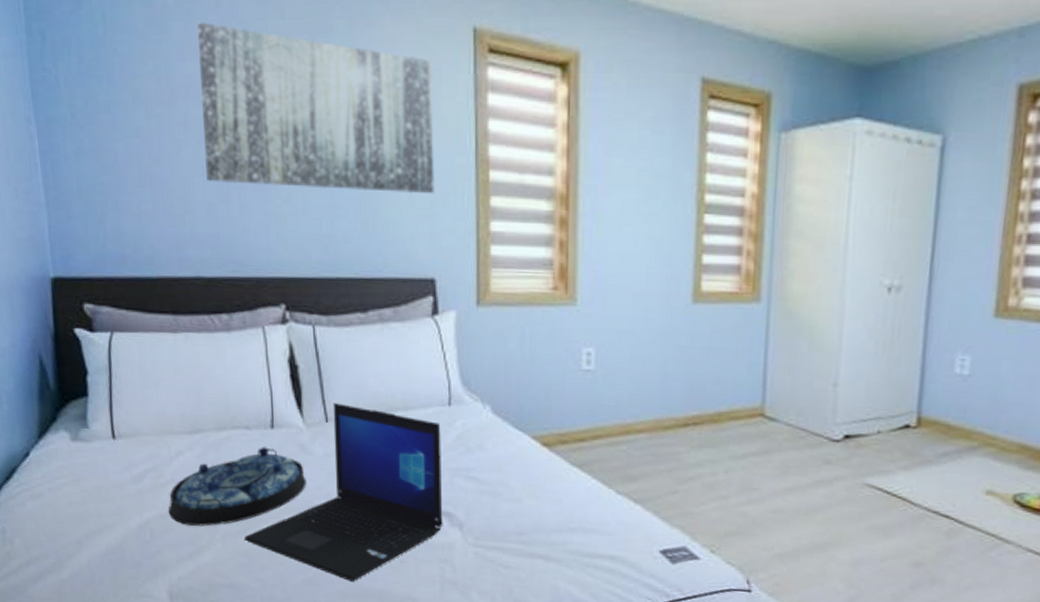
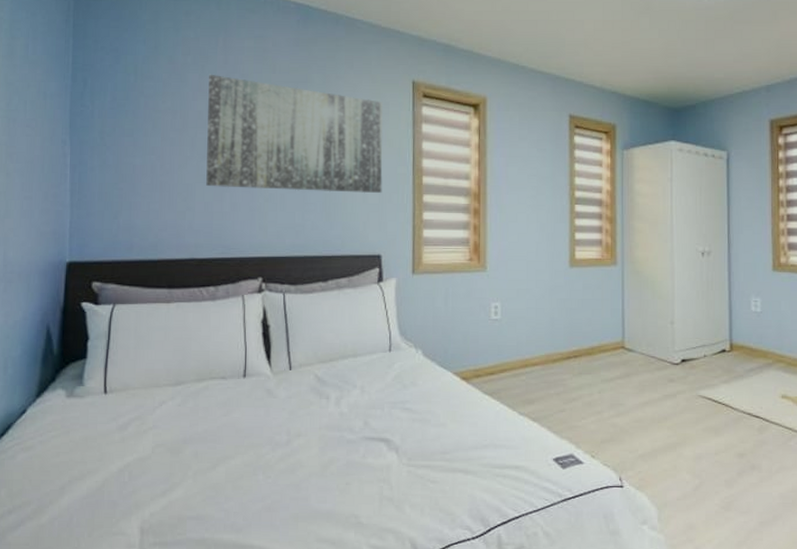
serving tray: present [168,447,306,527] -> none [147,393,270,466]
laptop: present [243,403,443,583] -> none [212,354,383,506]

